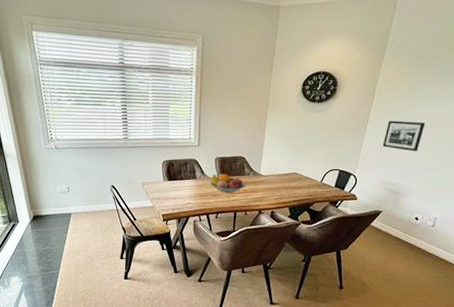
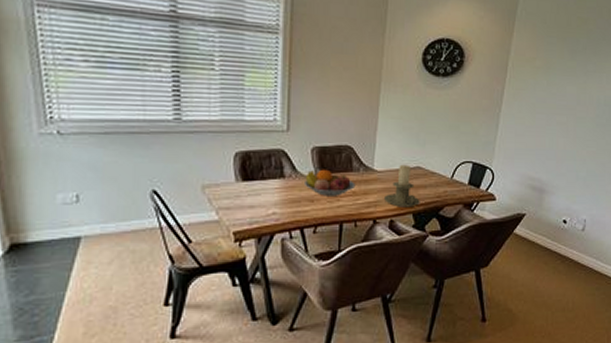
candle holder: none [268,171,295,203] -> present [384,164,420,208]
picture frame: present [382,120,426,152] -> none [520,101,565,139]

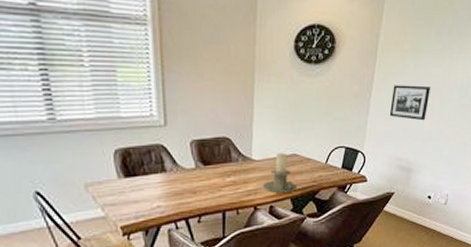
fruit bowl: present [305,169,356,196] -> none [186,161,236,187]
picture frame: none [520,101,565,139] -> present [389,85,431,121]

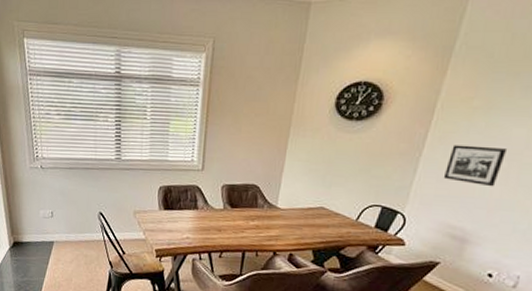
candle holder: present [264,152,297,194] -> none [285,204,321,244]

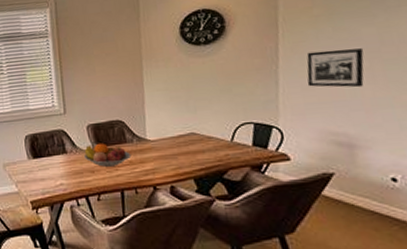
fruit bowl: none [214,204,259,228] -> present [84,143,132,167]

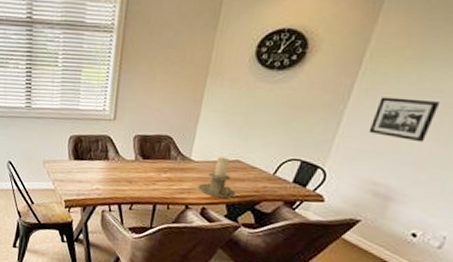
fruit bowl: present [84,143,132,167] -> none [125,155,172,181]
candle holder: none [161,132,200,174] -> present [198,156,236,198]

